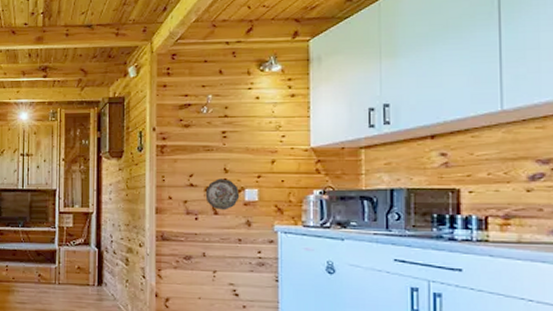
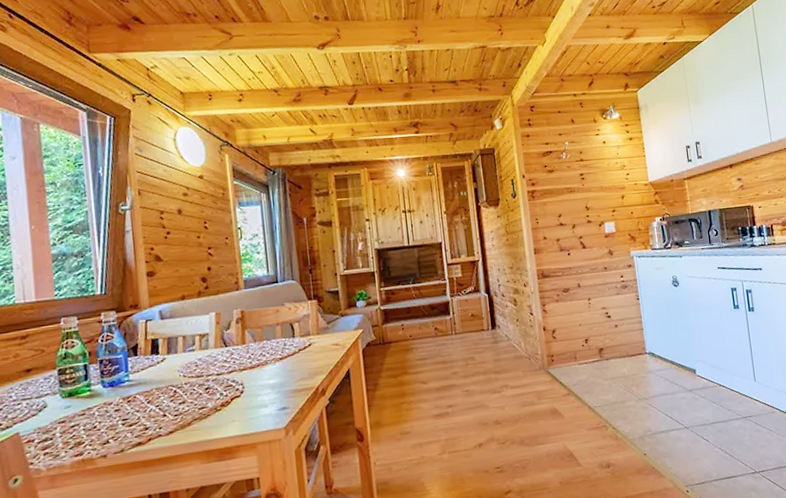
decorative plate: present [205,178,240,210] -> none [573,215,601,244]

